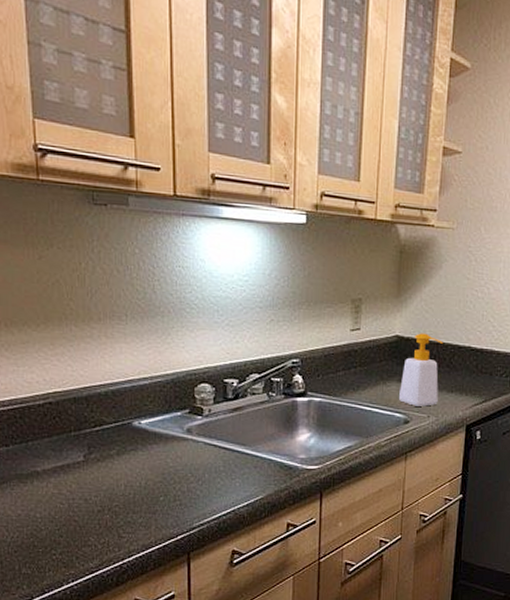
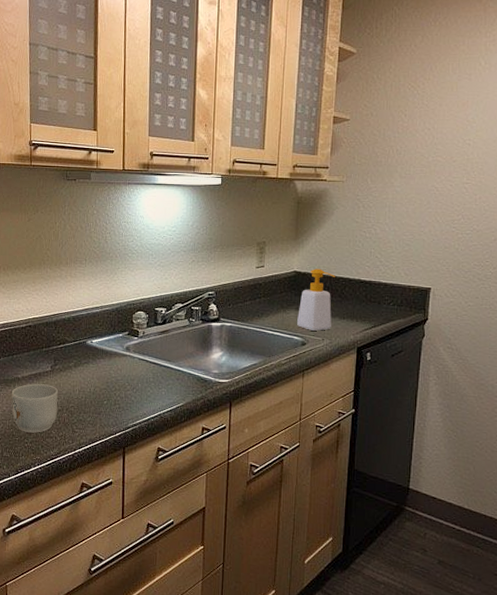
mug: none [28,478,95,541] -> present [11,384,58,433]

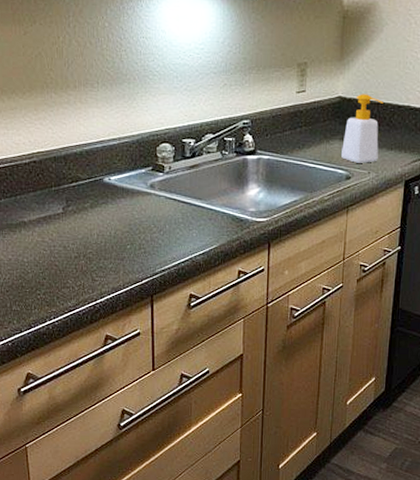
mug: present [11,384,58,433] -> none [17,228,73,283]

